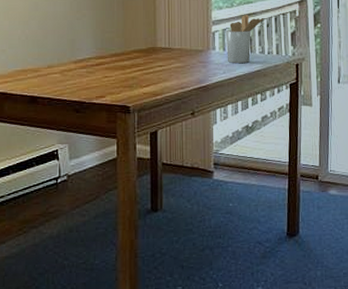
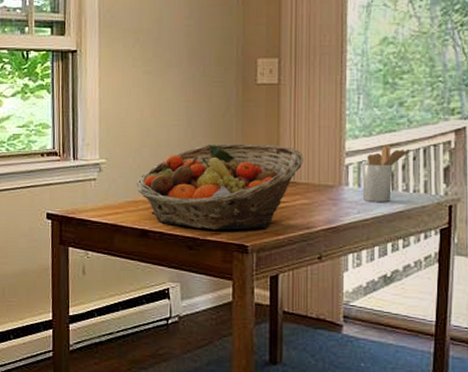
fruit basket: none [25,15,177,94] -> present [137,143,303,230]

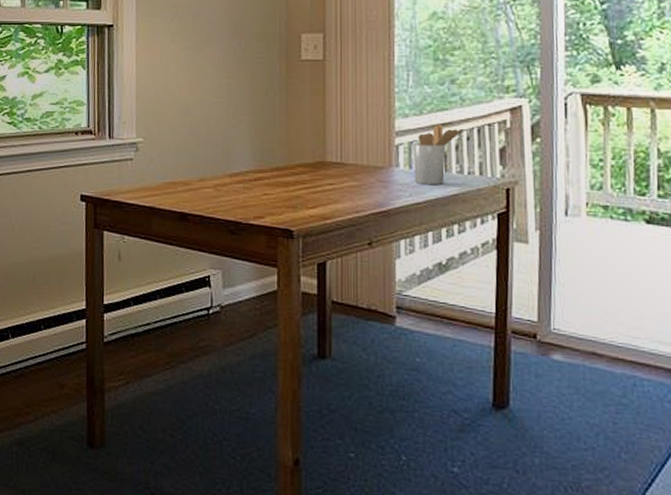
fruit basket: present [137,143,303,230] -> none [175,122,351,214]

